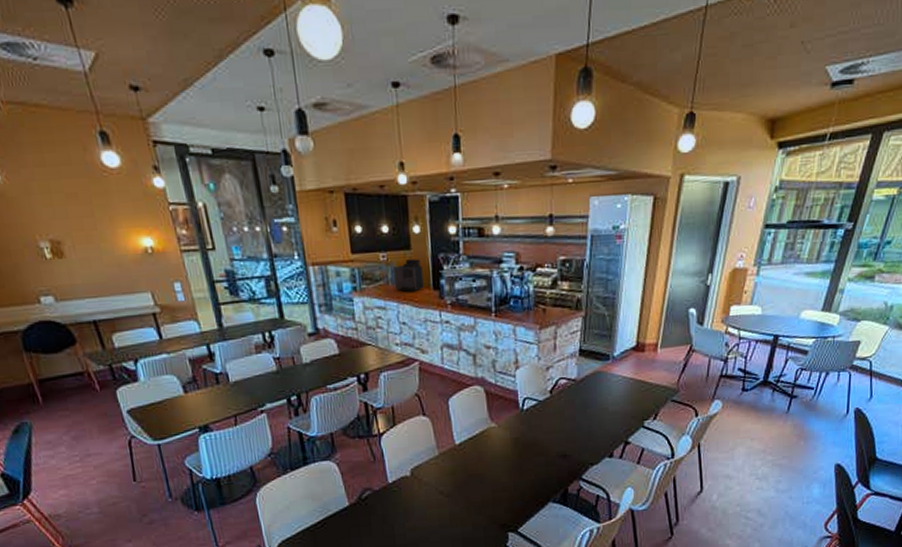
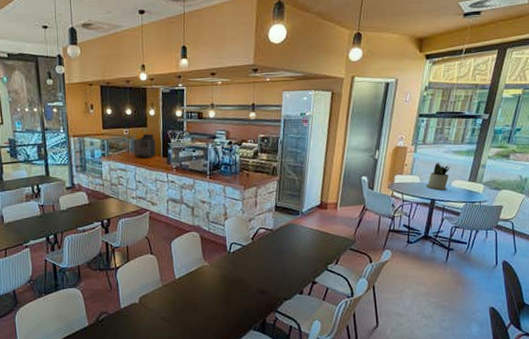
planter: none [768,288,802,324] -> present [425,163,451,191]

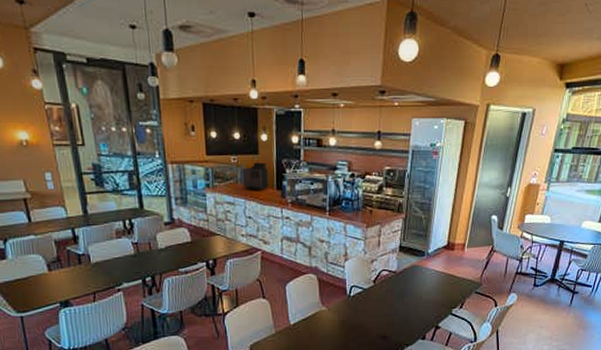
planter: present [425,163,451,191] -> none [556,202,583,232]

